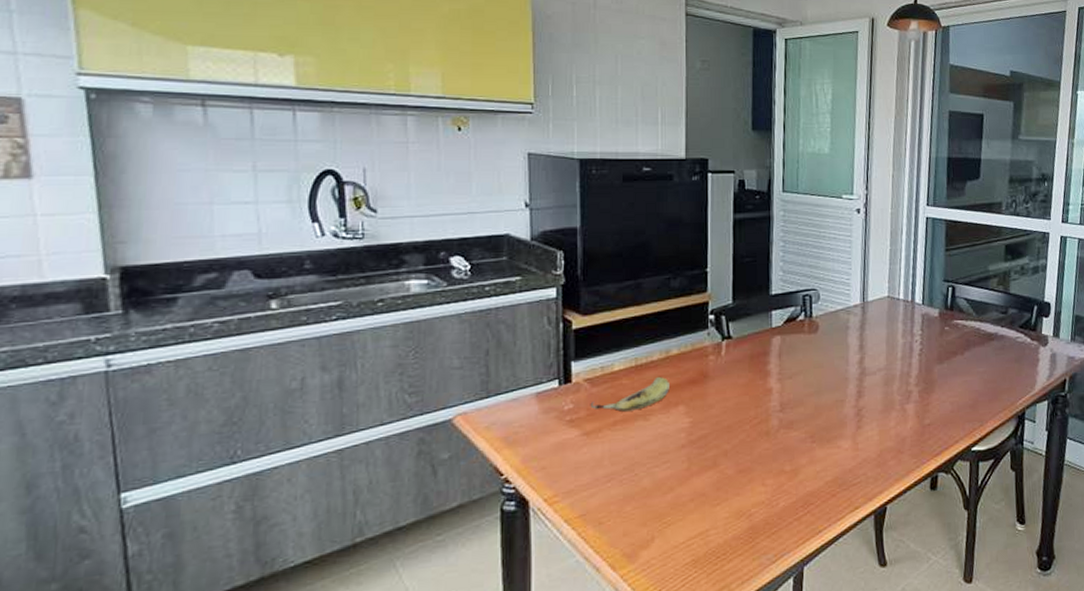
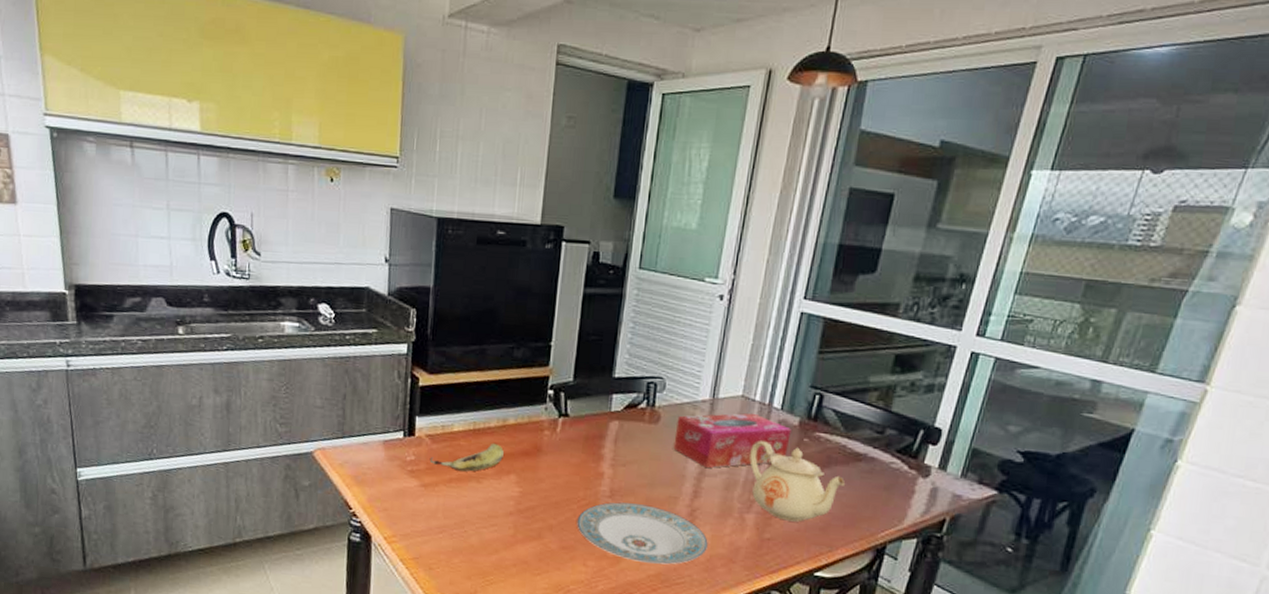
plate: none [751,412,877,471] -> present [577,502,708,565]
tissue box: none [834,310,934,367] -> present [673,413,791,468]
teapot: none [902,335,985,405] -> present [749,441,846,522]

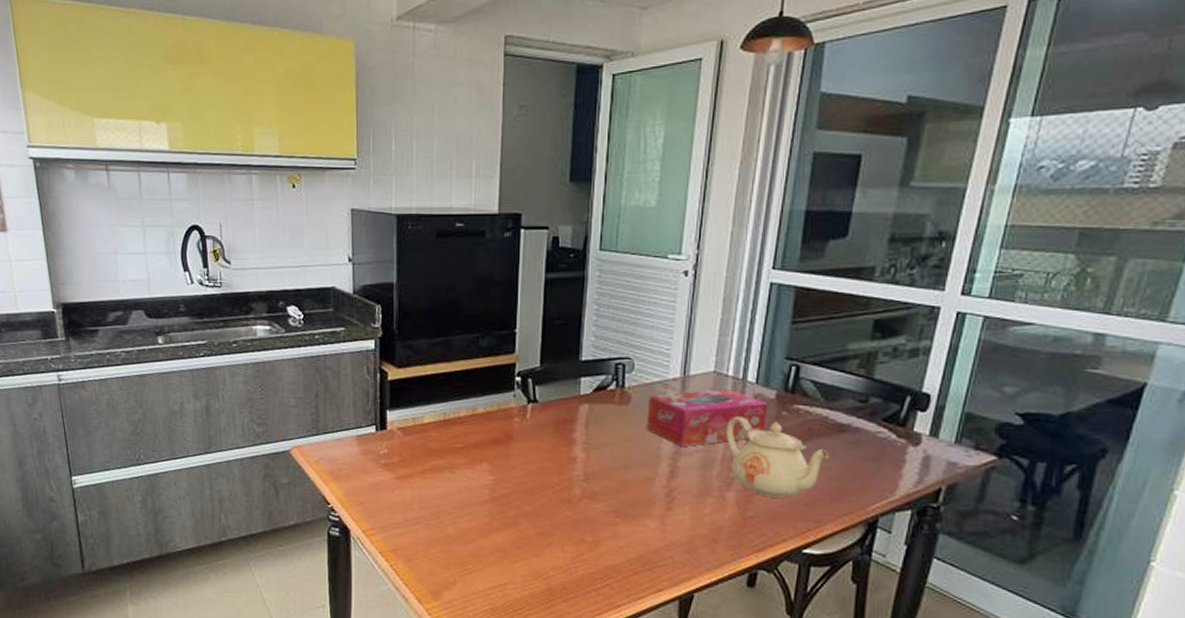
fruit: present [429,443,504,472] -> none [402,432,475,462]
plate: present [577,502,708,565] -> none [552,486,688,547]

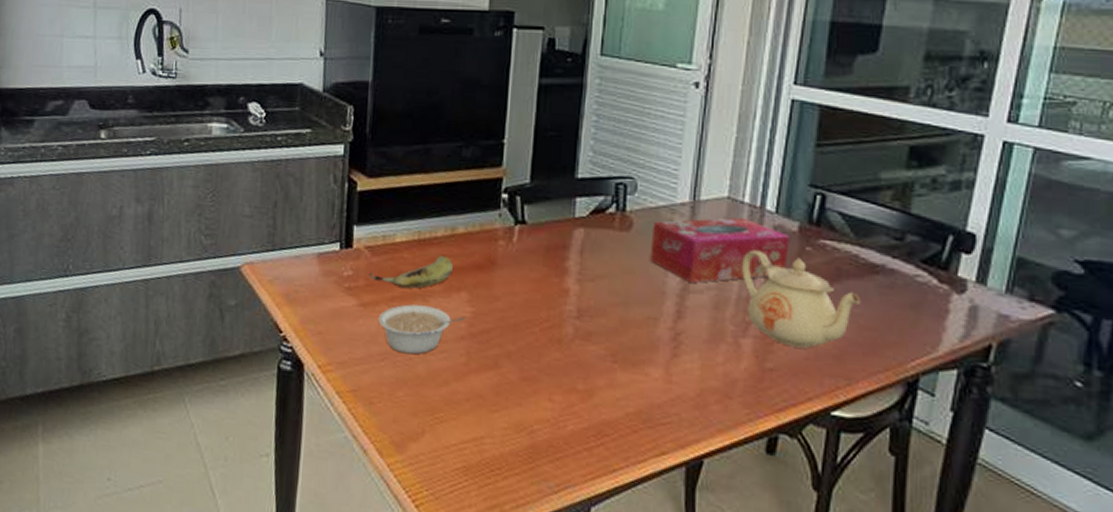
fruit: none [402,432,475,462] -> present [369,255,453,289]
legume: none [412,476,487,518] -> present [378,304,465,355]

